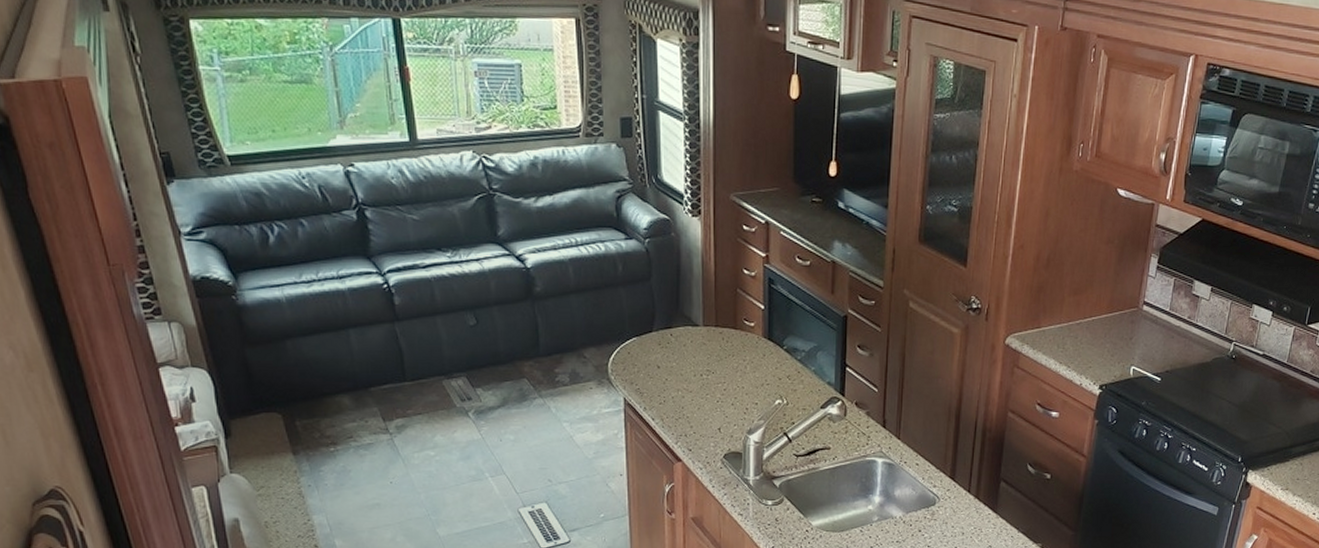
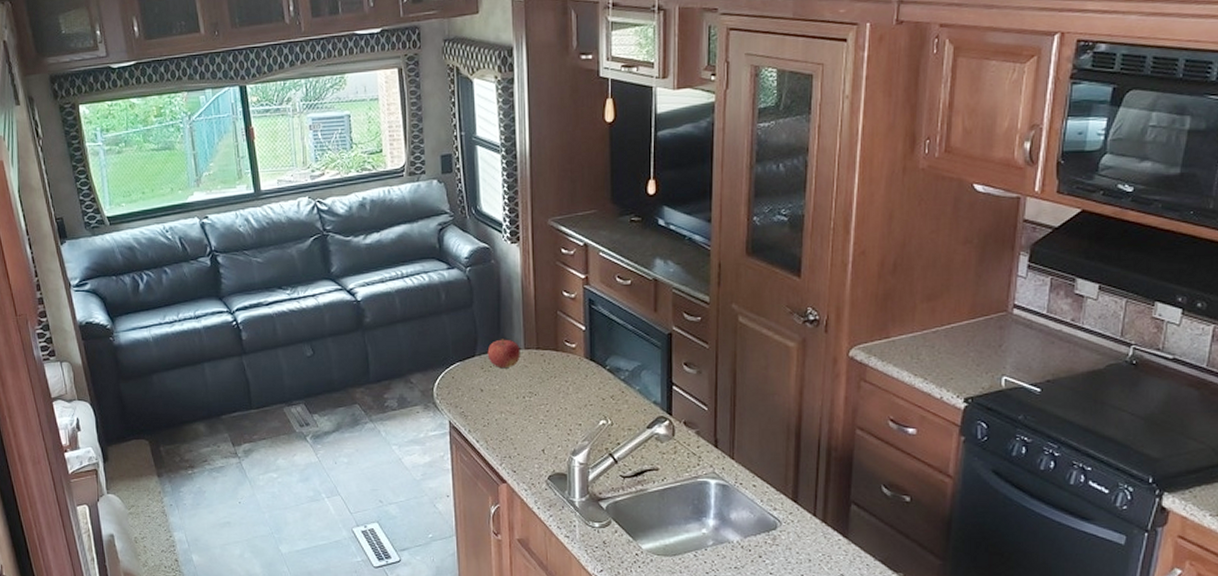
fruit: none [665,315,699,344] -> present [487,339,520,368]

